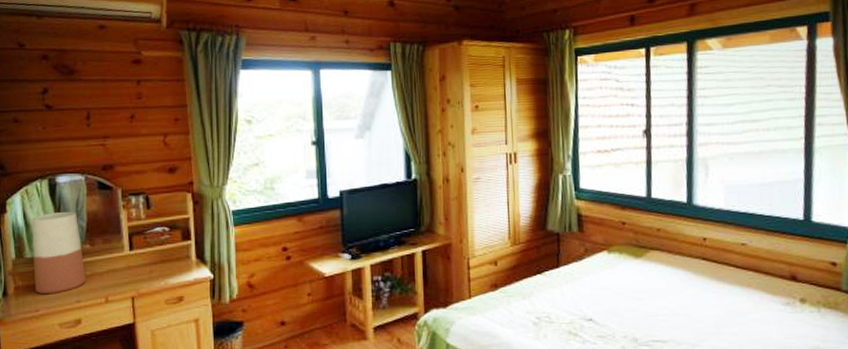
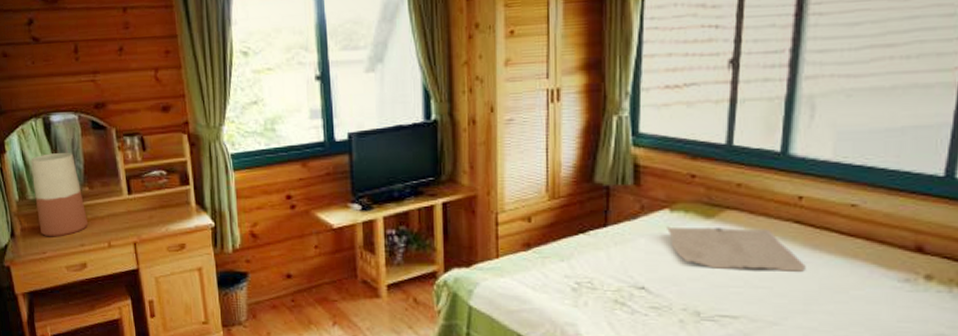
cloth: none [606,265,714,302] -> present [667,226,806,273]

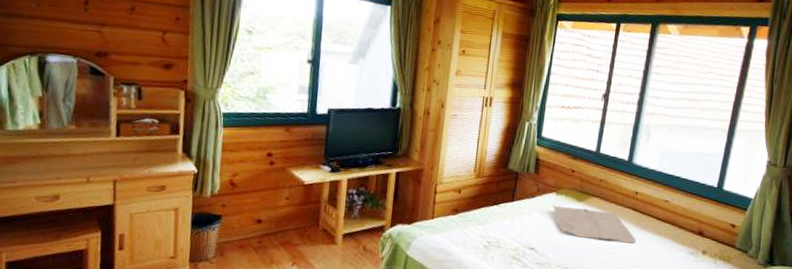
vase: present [30,152,88,237] -> none [14,90,69,169]

